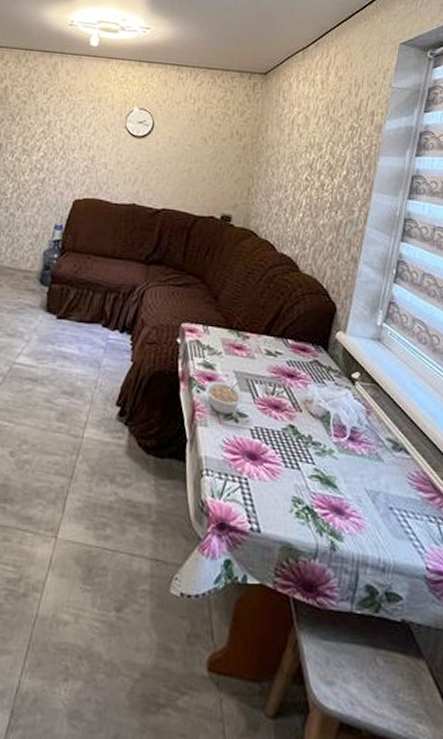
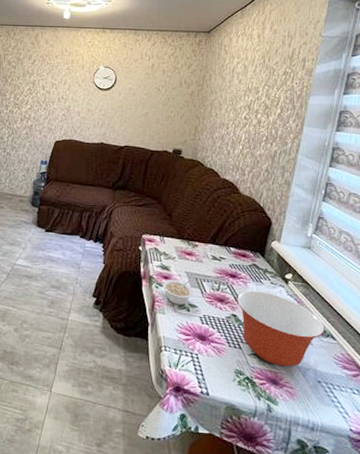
mixing bowl: none [295,394,397,491] -> present [237,290,325,367]

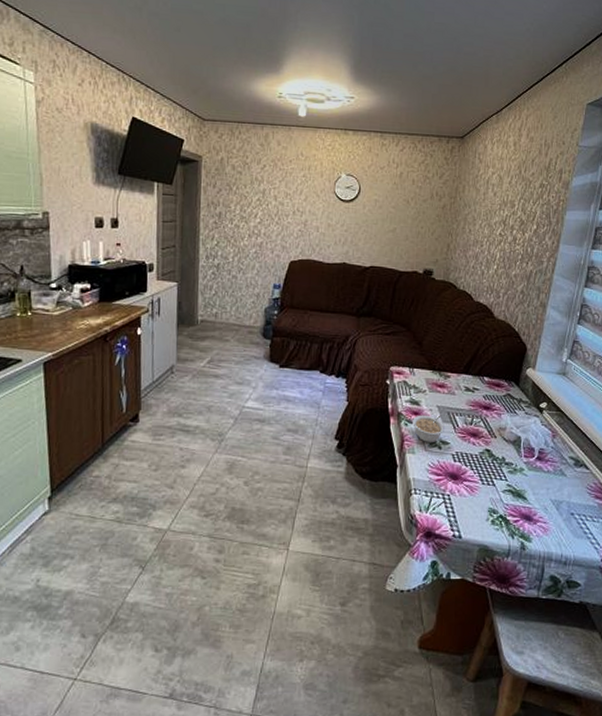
mixing bowl: present [237,290,325,367] -> none [491,422,578,501]

